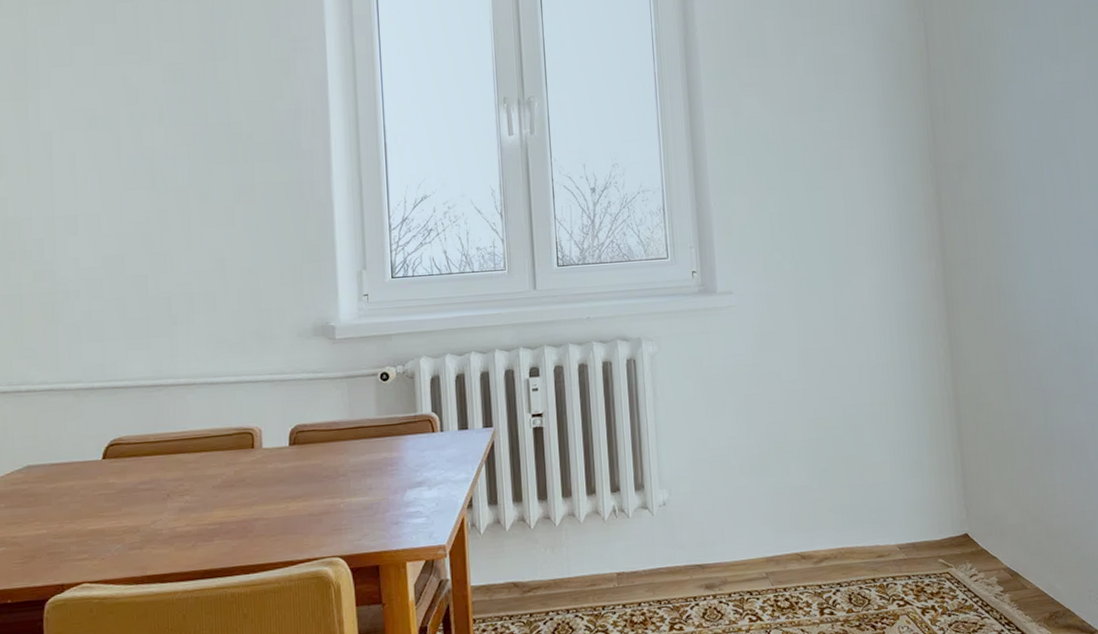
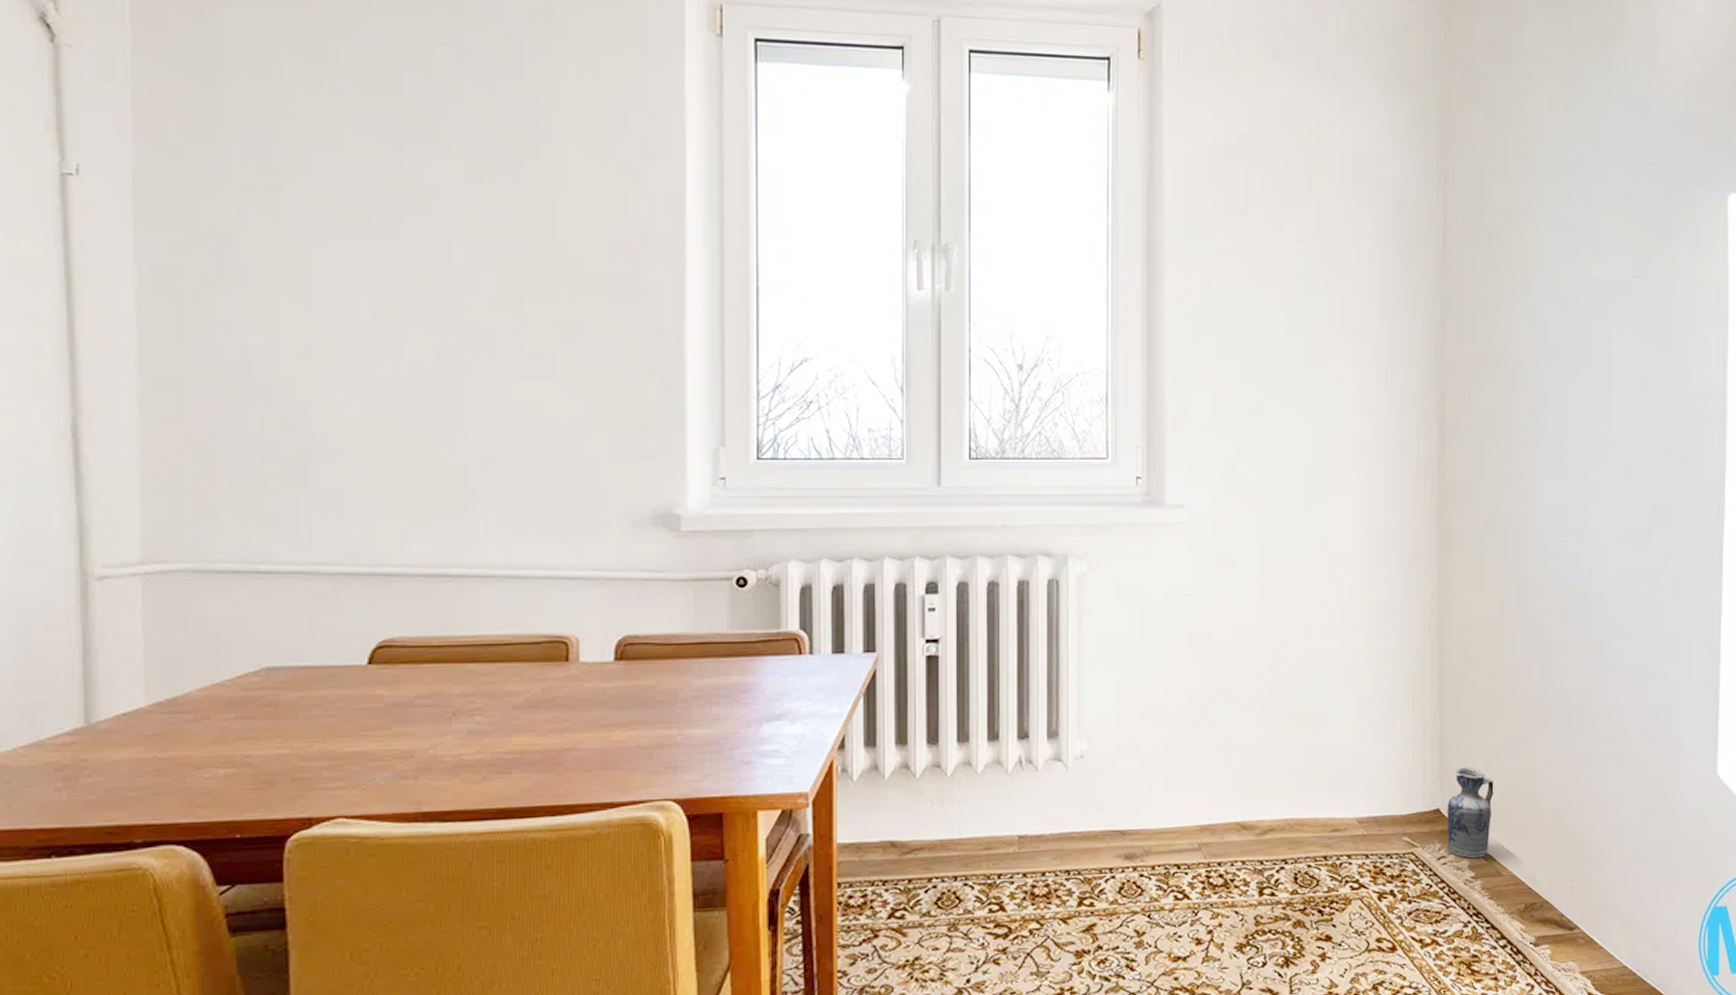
ceramic jug: none [974,496,1014,575] -> present [1447,767,1496,859]

